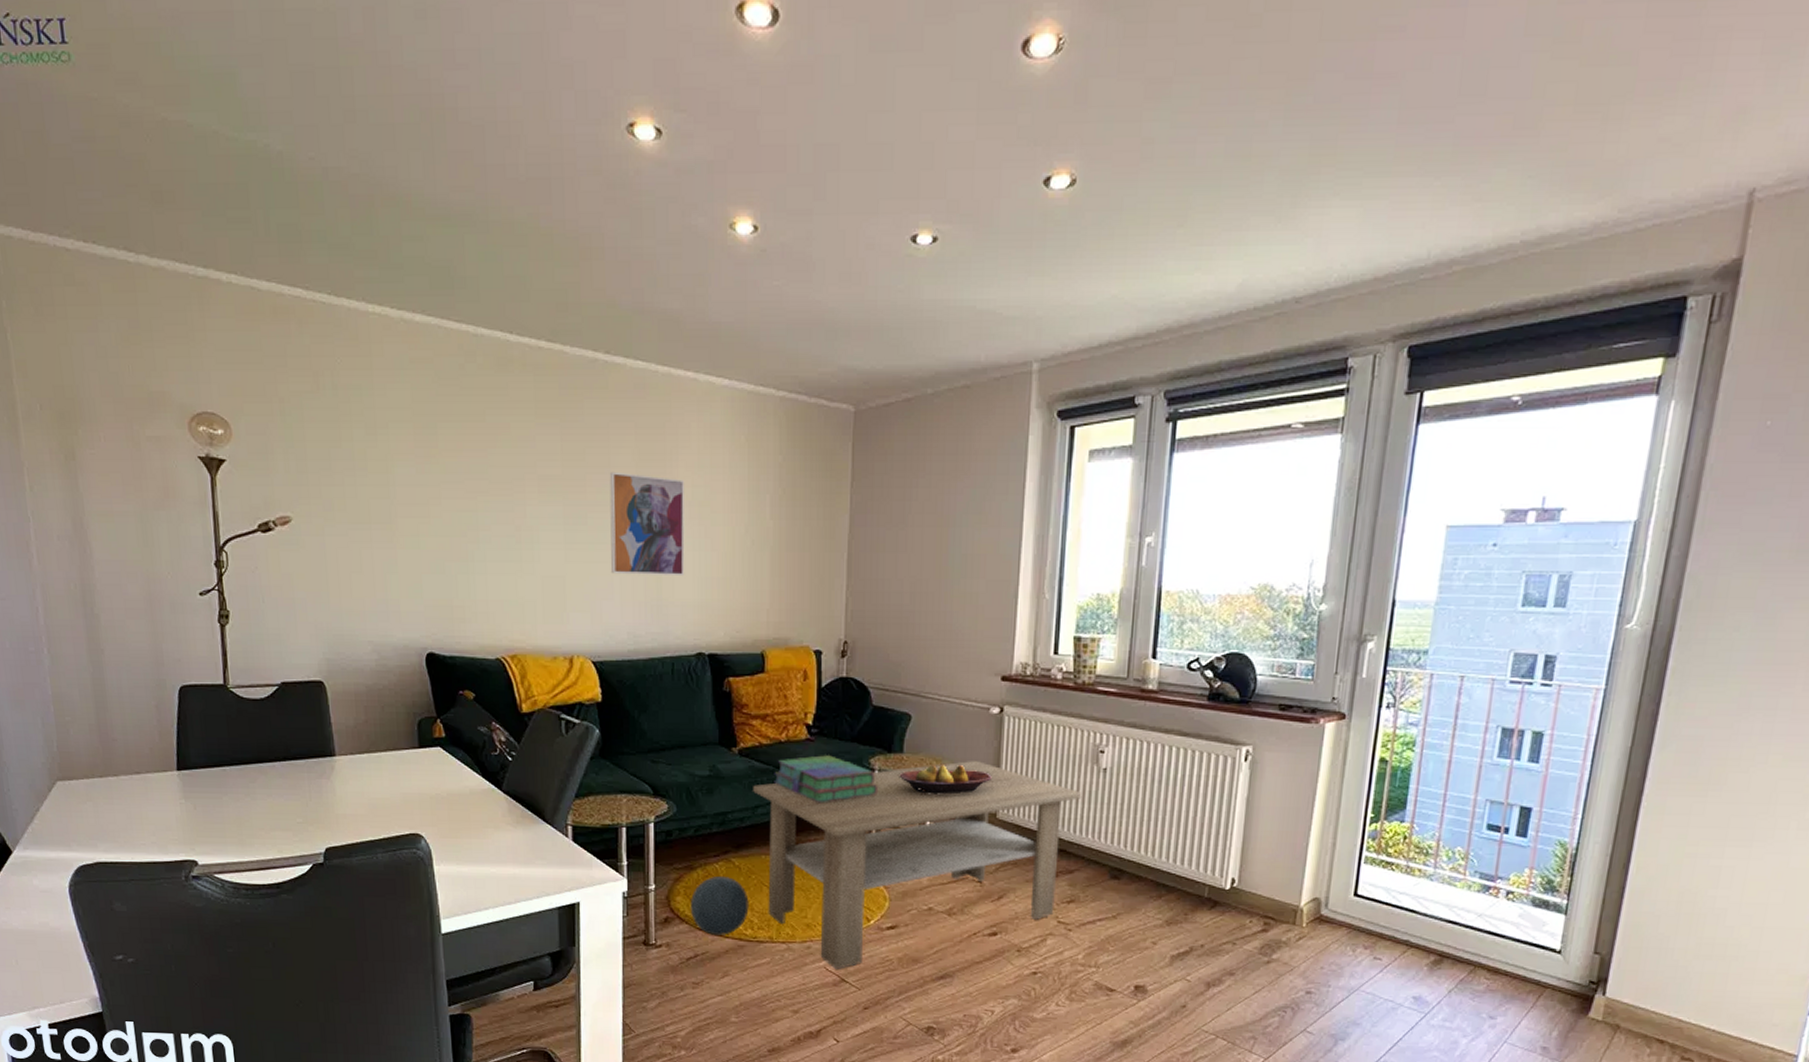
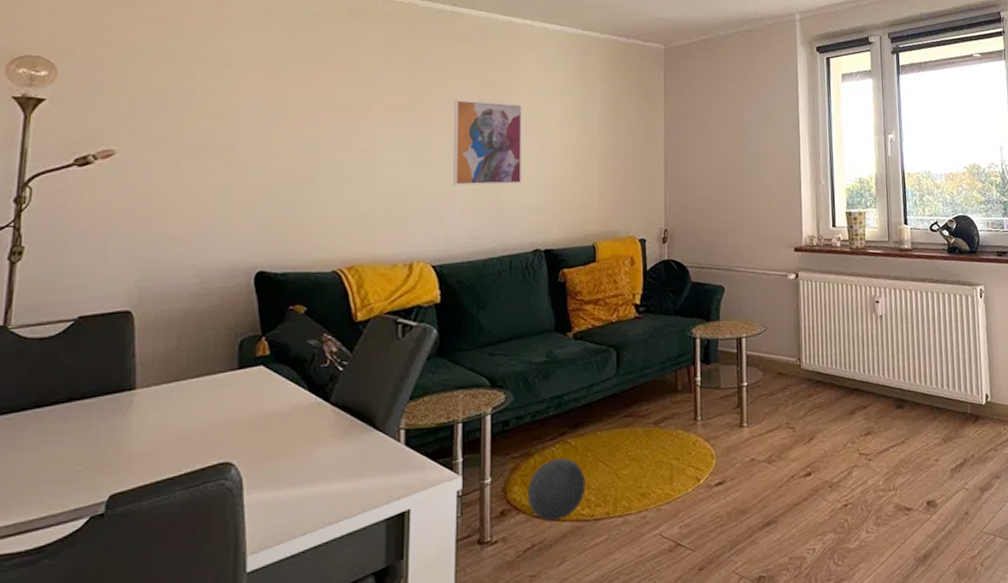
coffee table: present [753,760,1082,969] -> none [587,319,866,535]
stack of books: present [774,755,877,803] -> none [607,329,700,375]
fruit bowl: present [899,764,992,795] -> none [717,325,794,355]

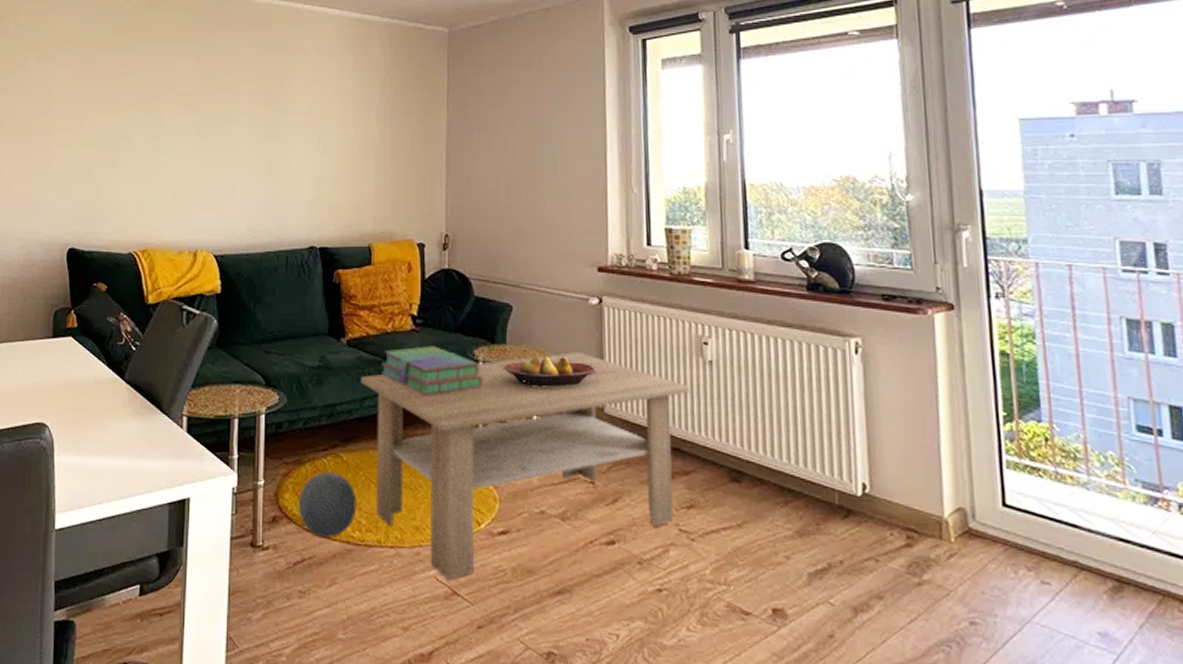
wall art: present [452,99,523,186] -> none [234,87,301,177]
coffee table: none [587,319,866,535] -> present [361,351,690,580]
stack of books: none [607,329,700,375] -> present [381,346,482,396]
fruit bowl: none [717,325,794,355] -> present [503,355,596,388]

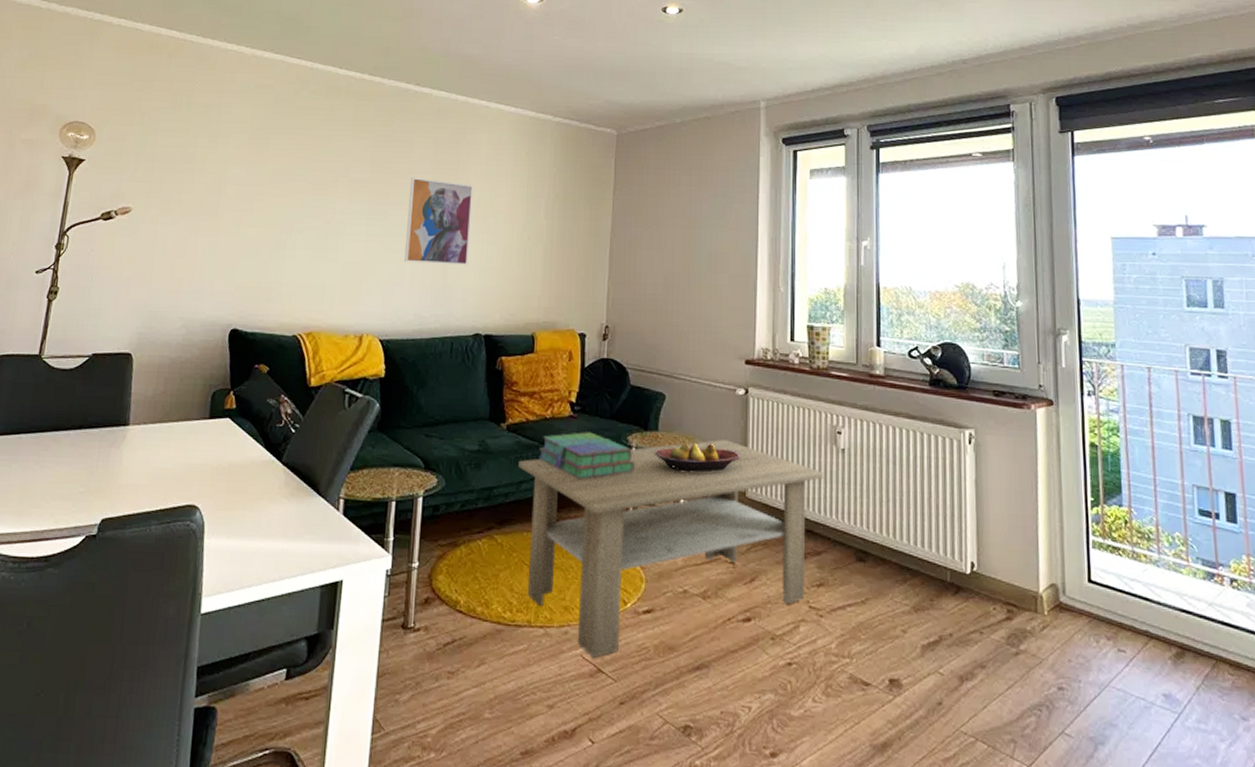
wall art: none [234,87,301,177] -> present [403,177,474,266]
ball: present [298,472,357,538] -> none [451,554,509,618]

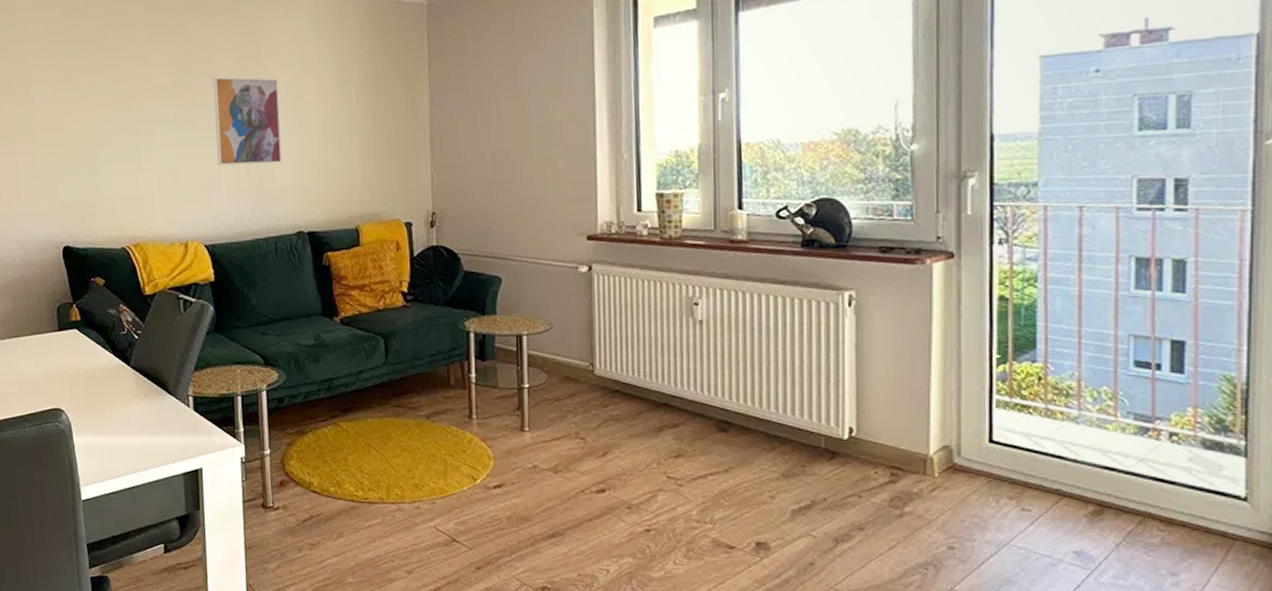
coffee table: present [518,439,824,658] -> none [356,318,680,529]
stack of books: present [538,432,634,480] -> none [374,320,474,367]
fruit bowl: present [654,442,740,473] -> none [494,322,586,354]

